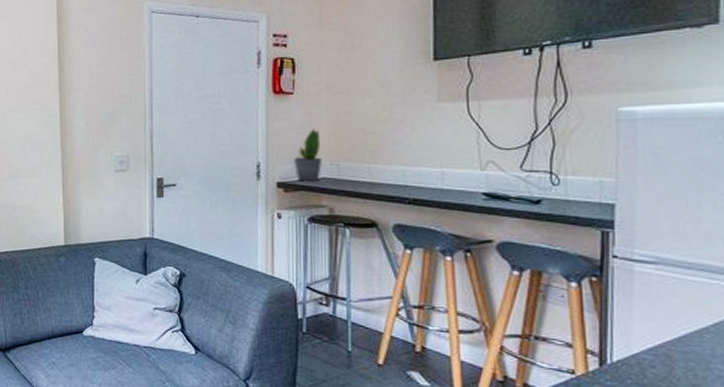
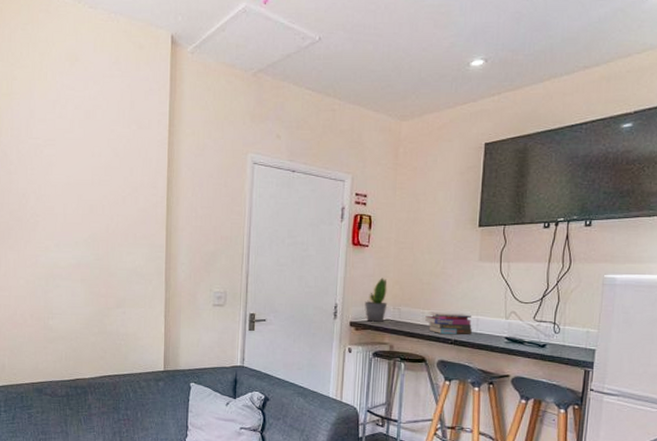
books: none [372,165,436,192] -> present [425,311,472,335]

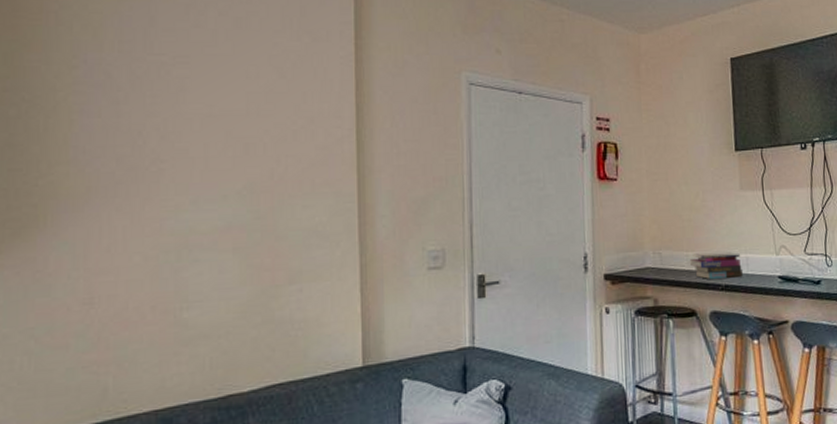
potted plant: present [366,278,388,322] -> none [621,217,646,272]

